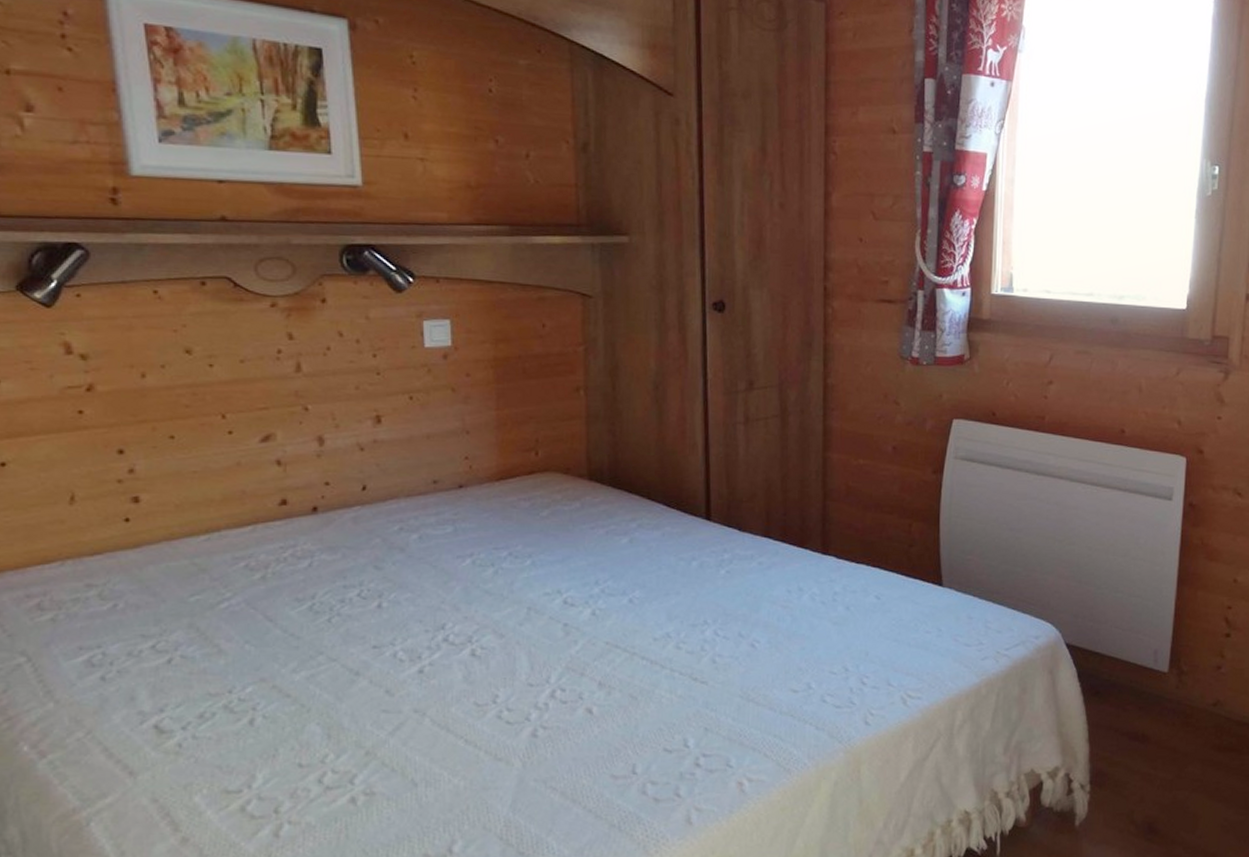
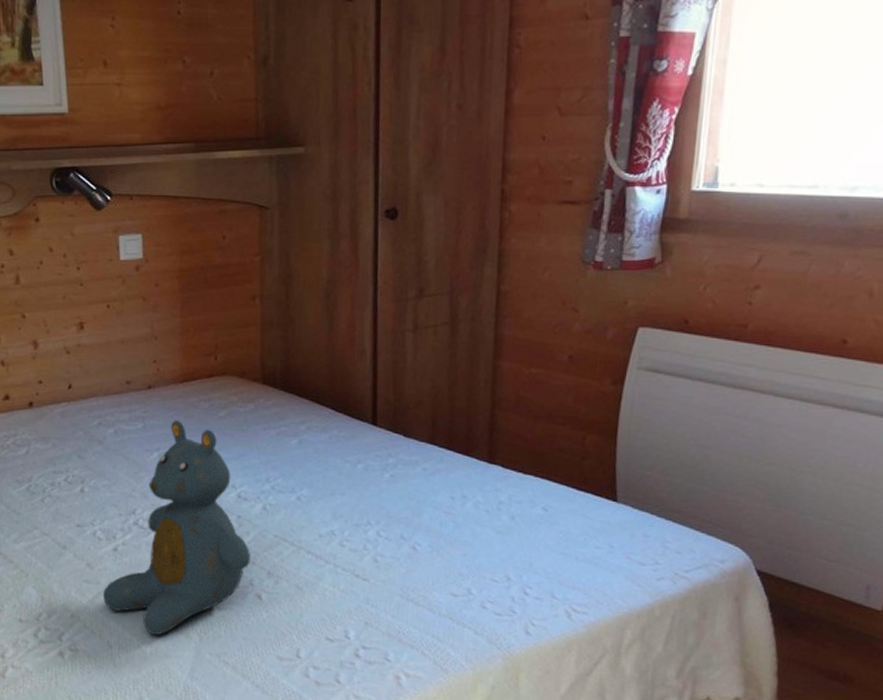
teddy bear: none [405,522,580,765] -> present [102,420,251,635]

